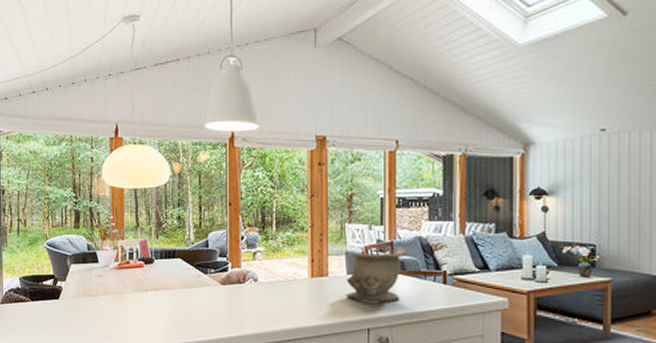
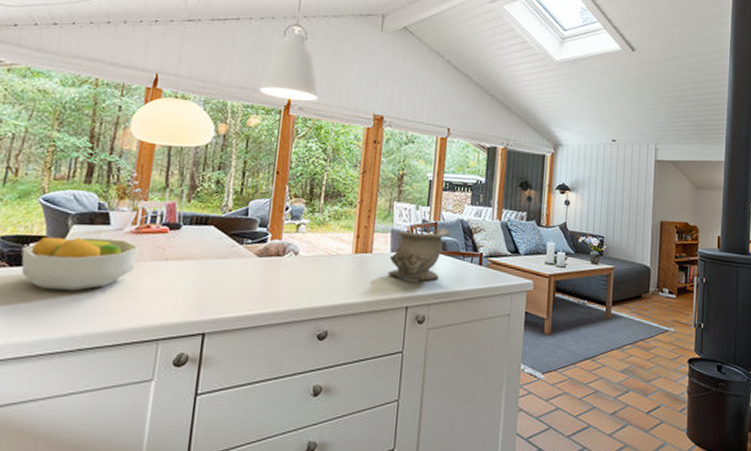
fruit bowl: none [38,274,124,320] -> present [21,236,140,292]

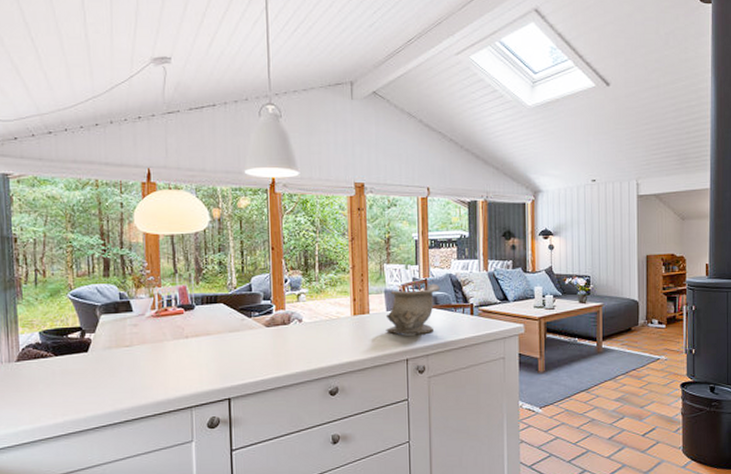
fruit bowl: present [21,236,140,292] -> none [63,323,162,373]

